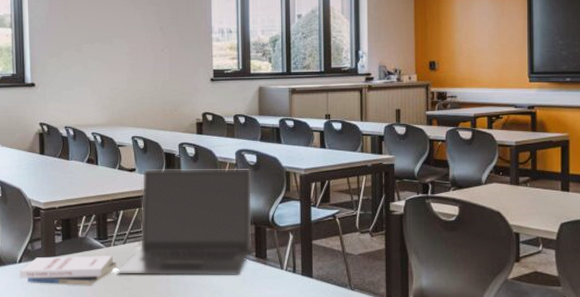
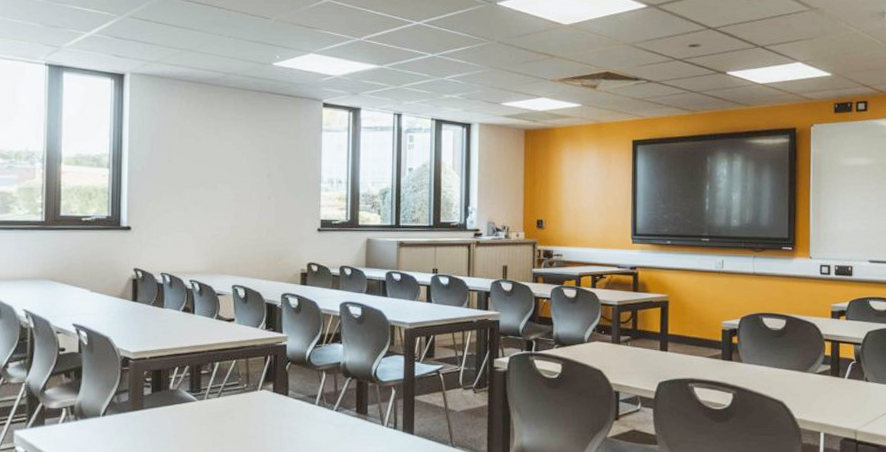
books: present [19,254,117,286] -> none [102,408,210,441]
laptop: present [117,168,253,275] -> none [209,318,356,431]

